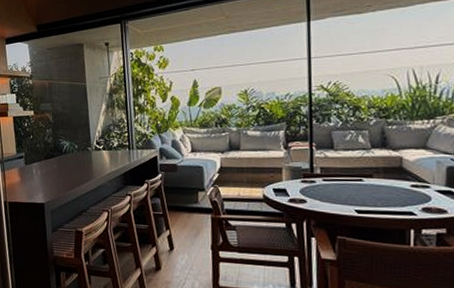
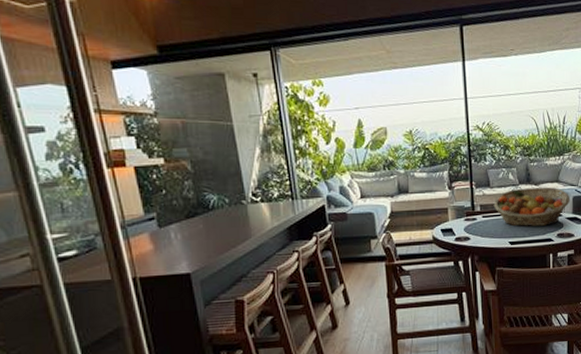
fruit basket: none [337,152,443,197] -> present [493,186,571,227]

